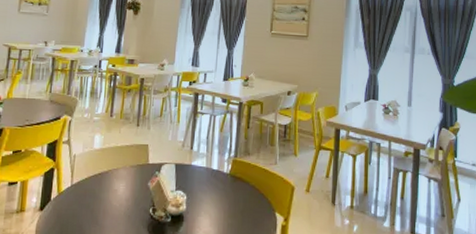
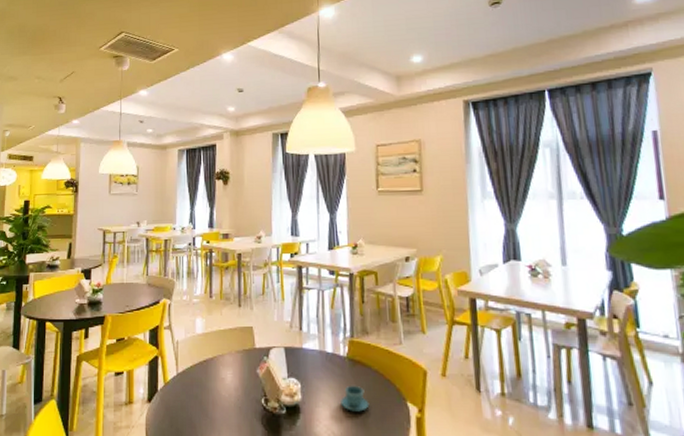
teacup: none [220,197,244,220] -> present [340,385,370,412]

